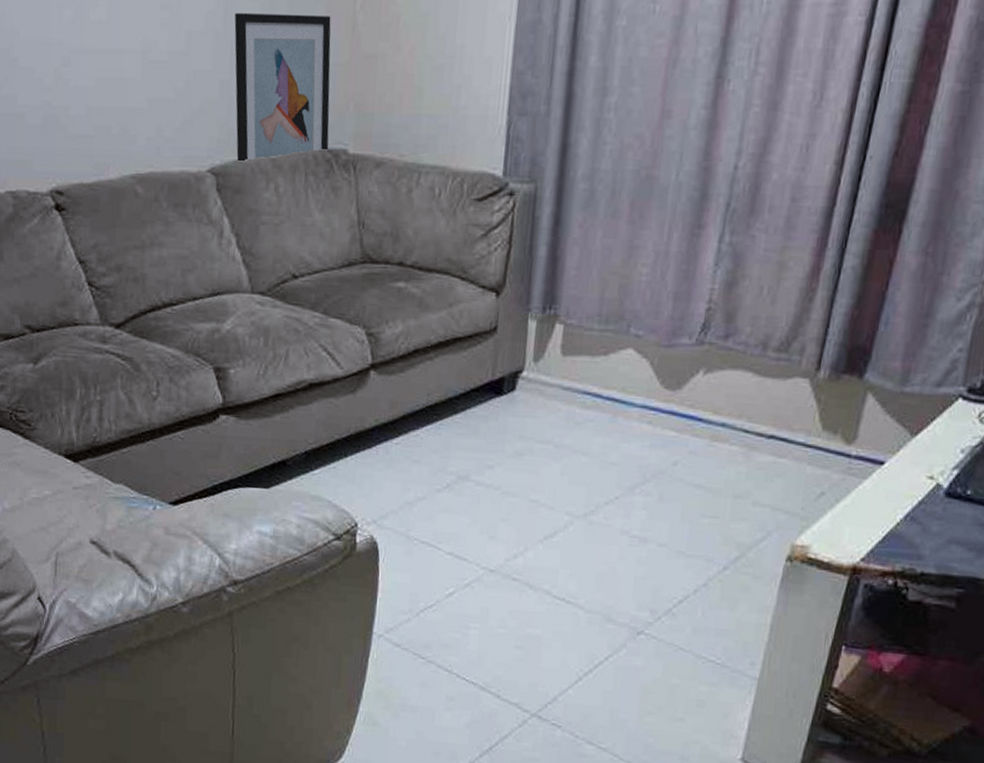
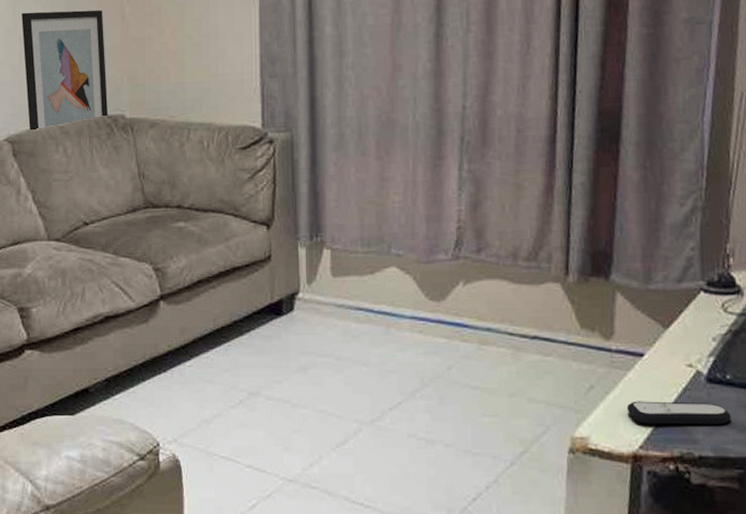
remote control: none [855,511,964,542] -> present [627,401,732,425]

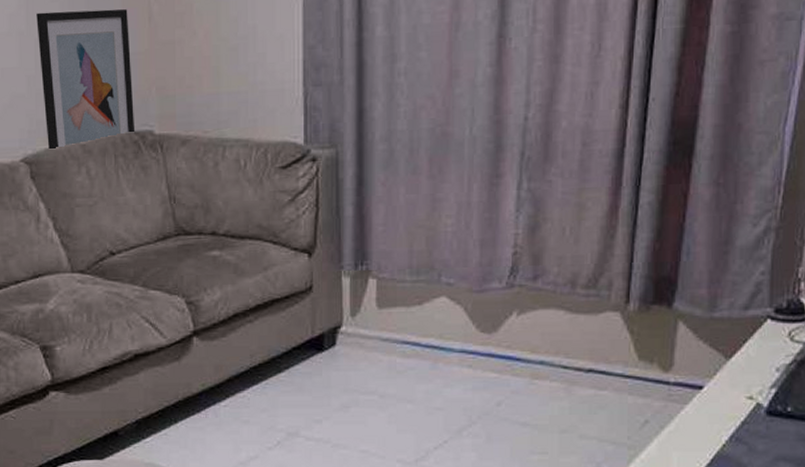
remote control: present [627,401,732,425] -> none [681,435,789,460]

